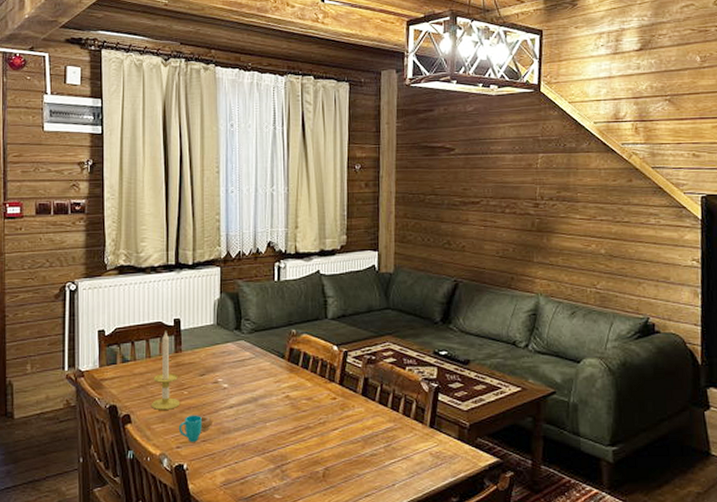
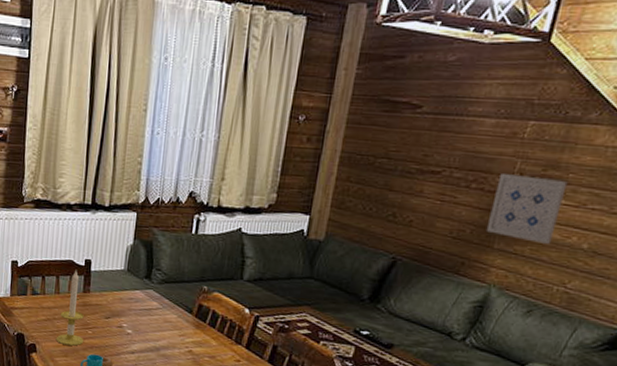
wall art: none [524,198,578,253] -> present [486,174,568,244]

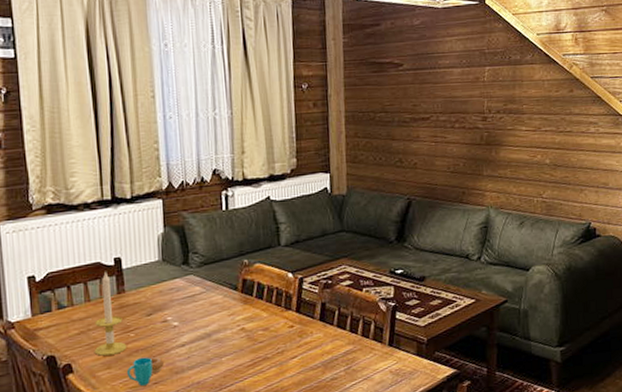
wall art: present [486,174,568,244] -> none [474,111,524,165]

